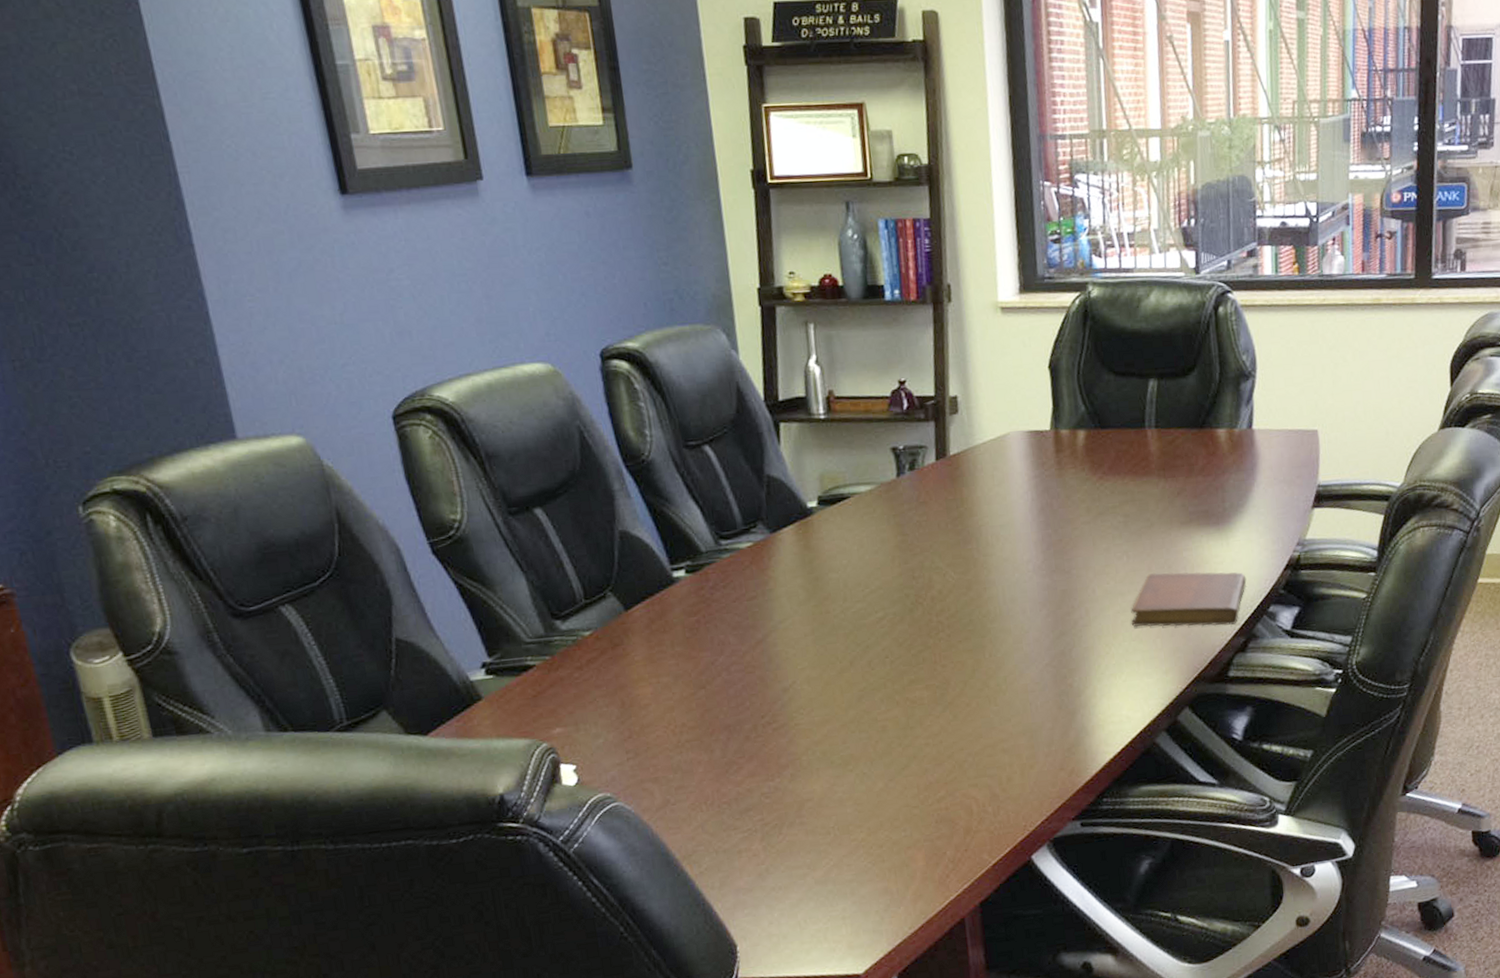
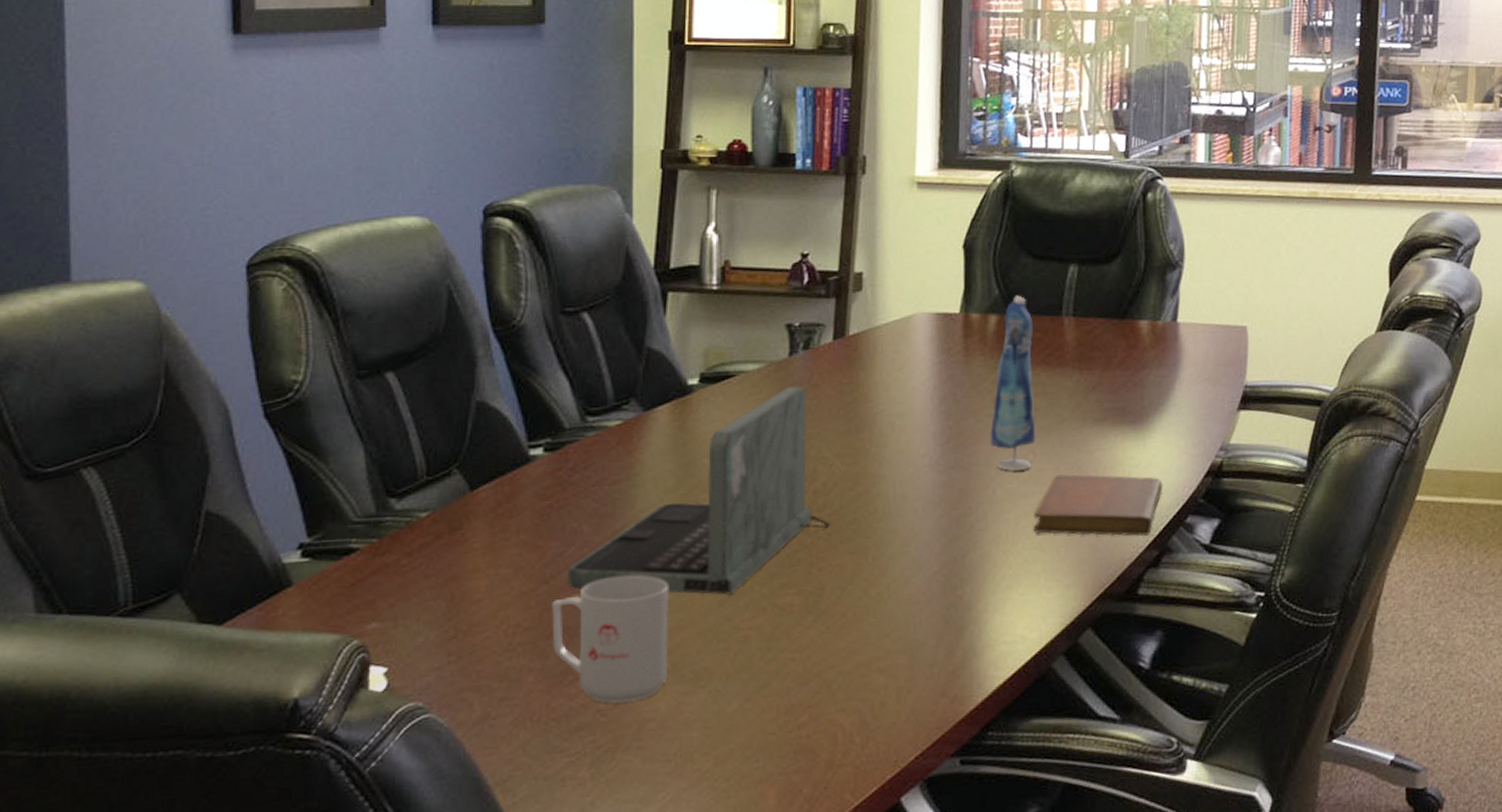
mug: none [710,678,819,787] -> present [552,575,670,703]
laptop: none [721,504,948,693] -> present [568,386,830,595]
dress: none [1086,411,1128,572] -> present [990,295,1036,471]

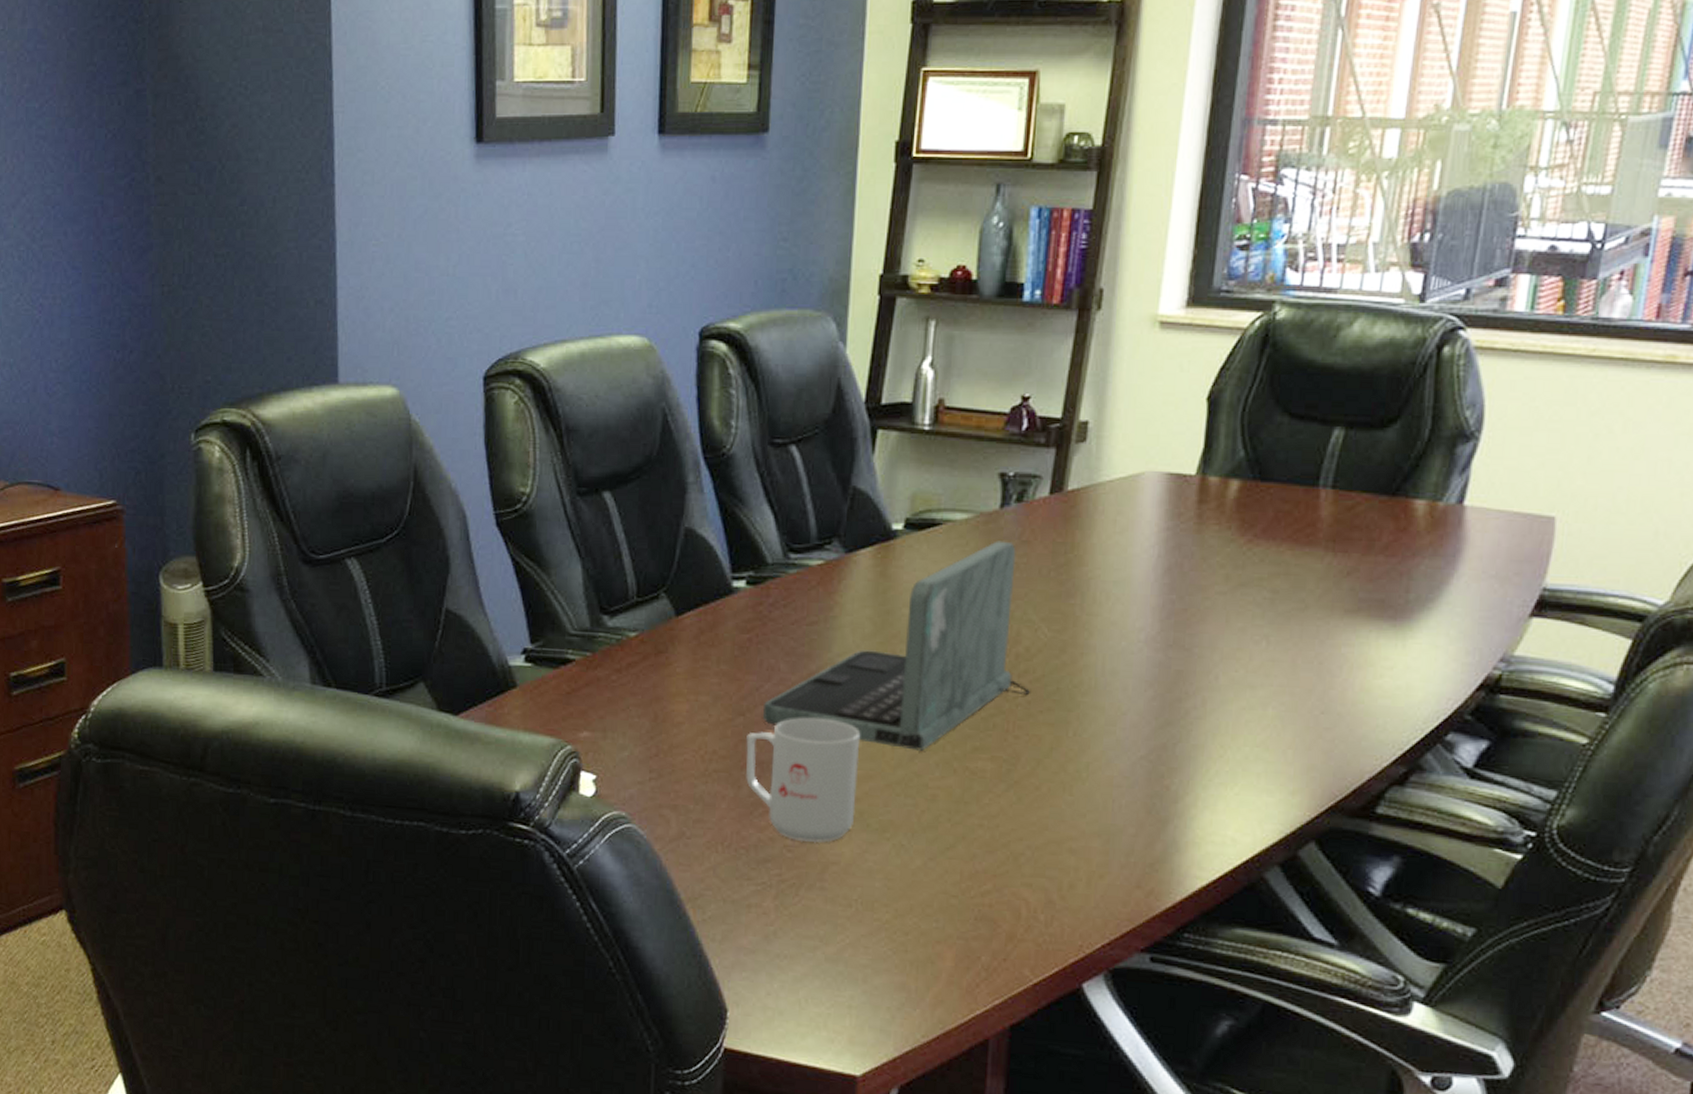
dress: present [990,295,1036,471] -> none [1217,459,1282,658]
notebook: present [1033,474,1163,536] -> none [1258,668,1422,749]

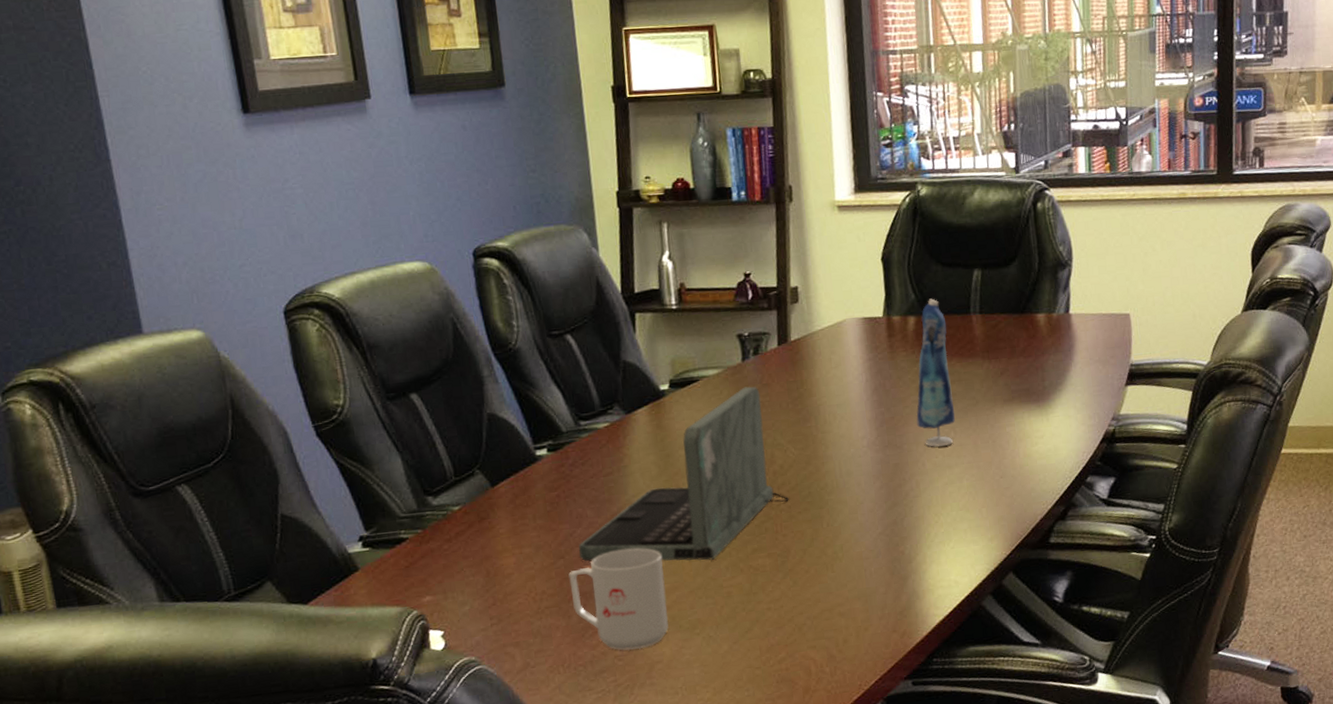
dress: none [1217,459,1282,658] -> present [916,298,955,447]

